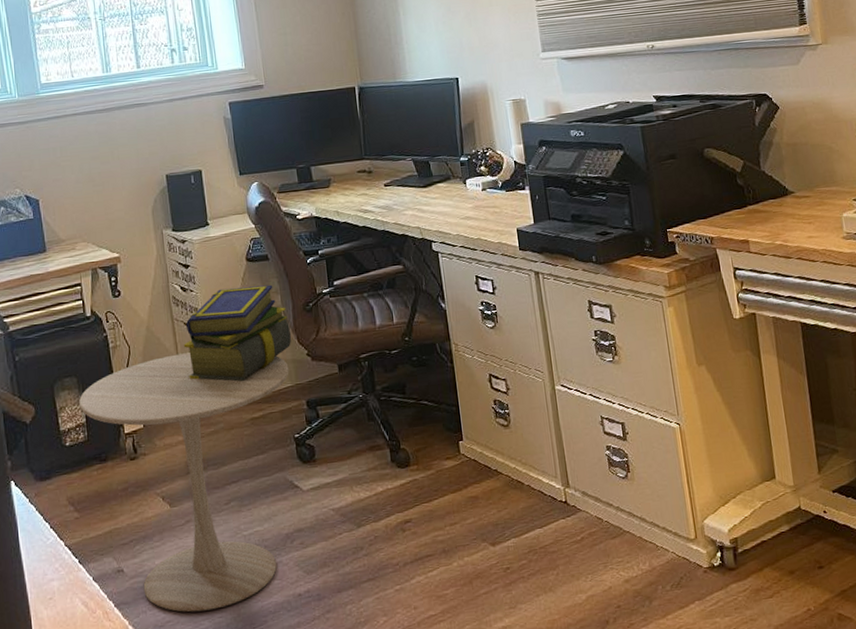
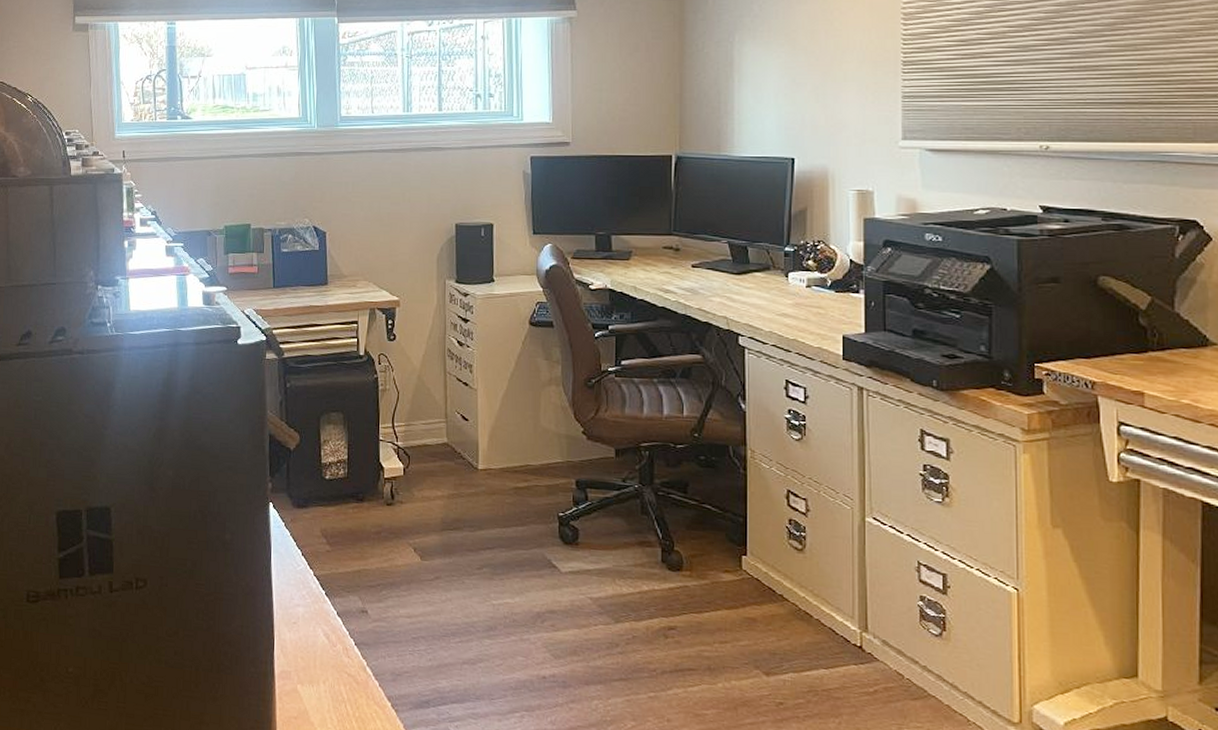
side table: present [79,353,289,613] -> none [343,408,561,672]
stack of books: present [183,284,291,382] -> none [453,349,567,447]

